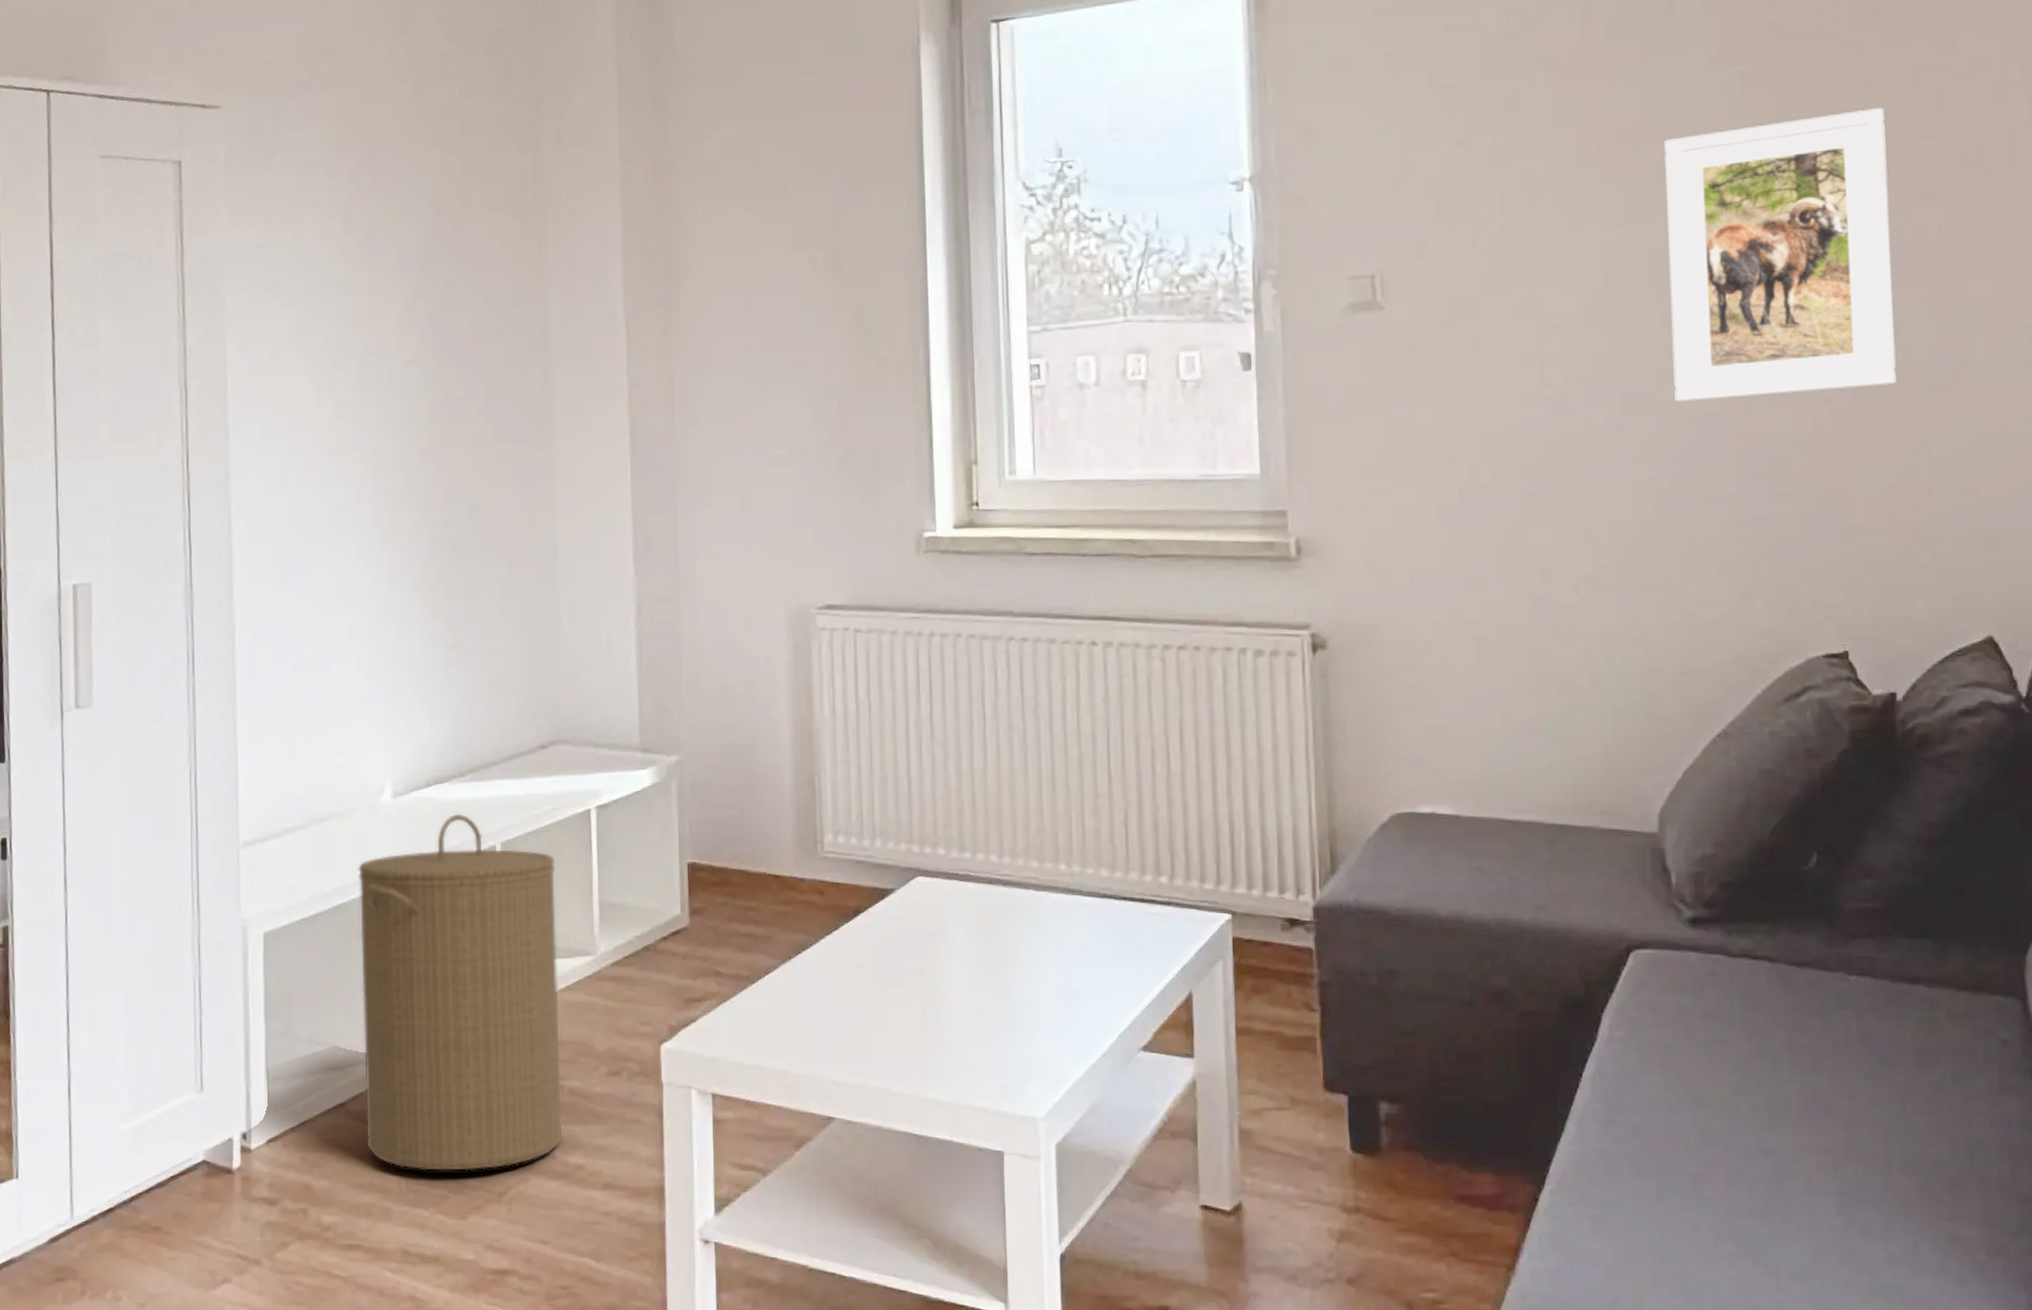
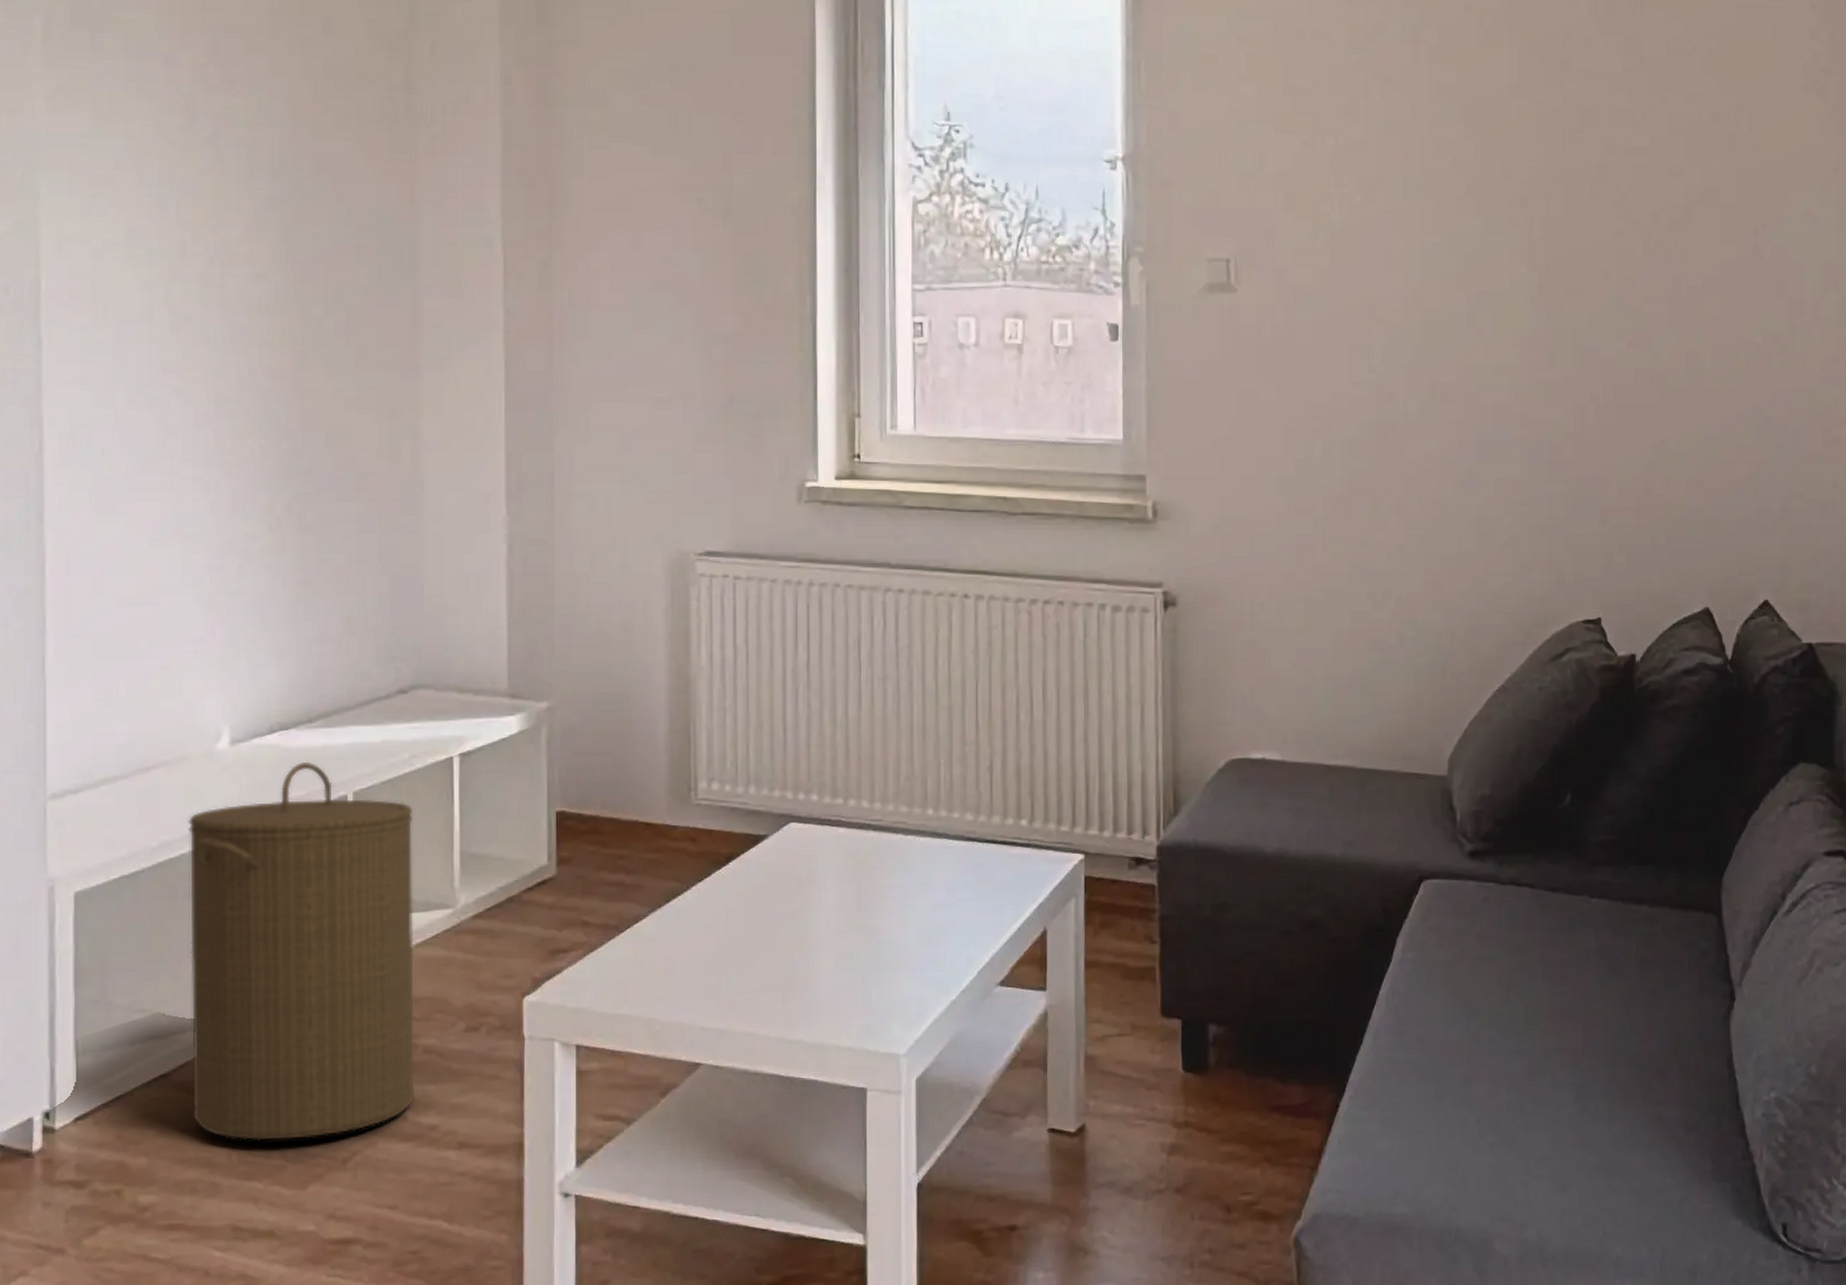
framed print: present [1664,108,1897,403] -> none [1474,145,1647,394]

